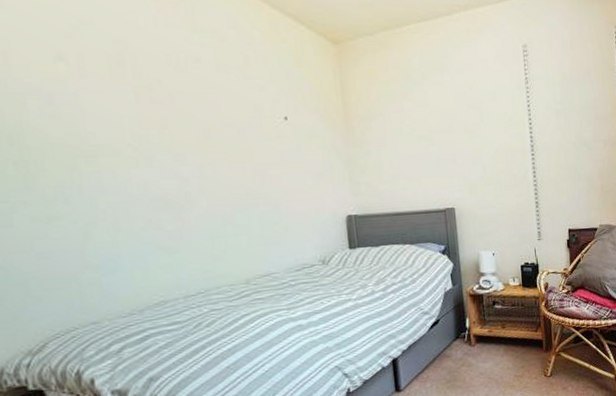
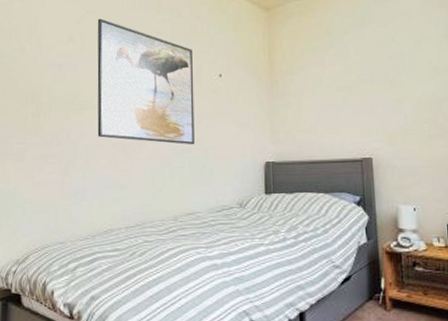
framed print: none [101,33,262,199] -> present [97,18,195,145]

